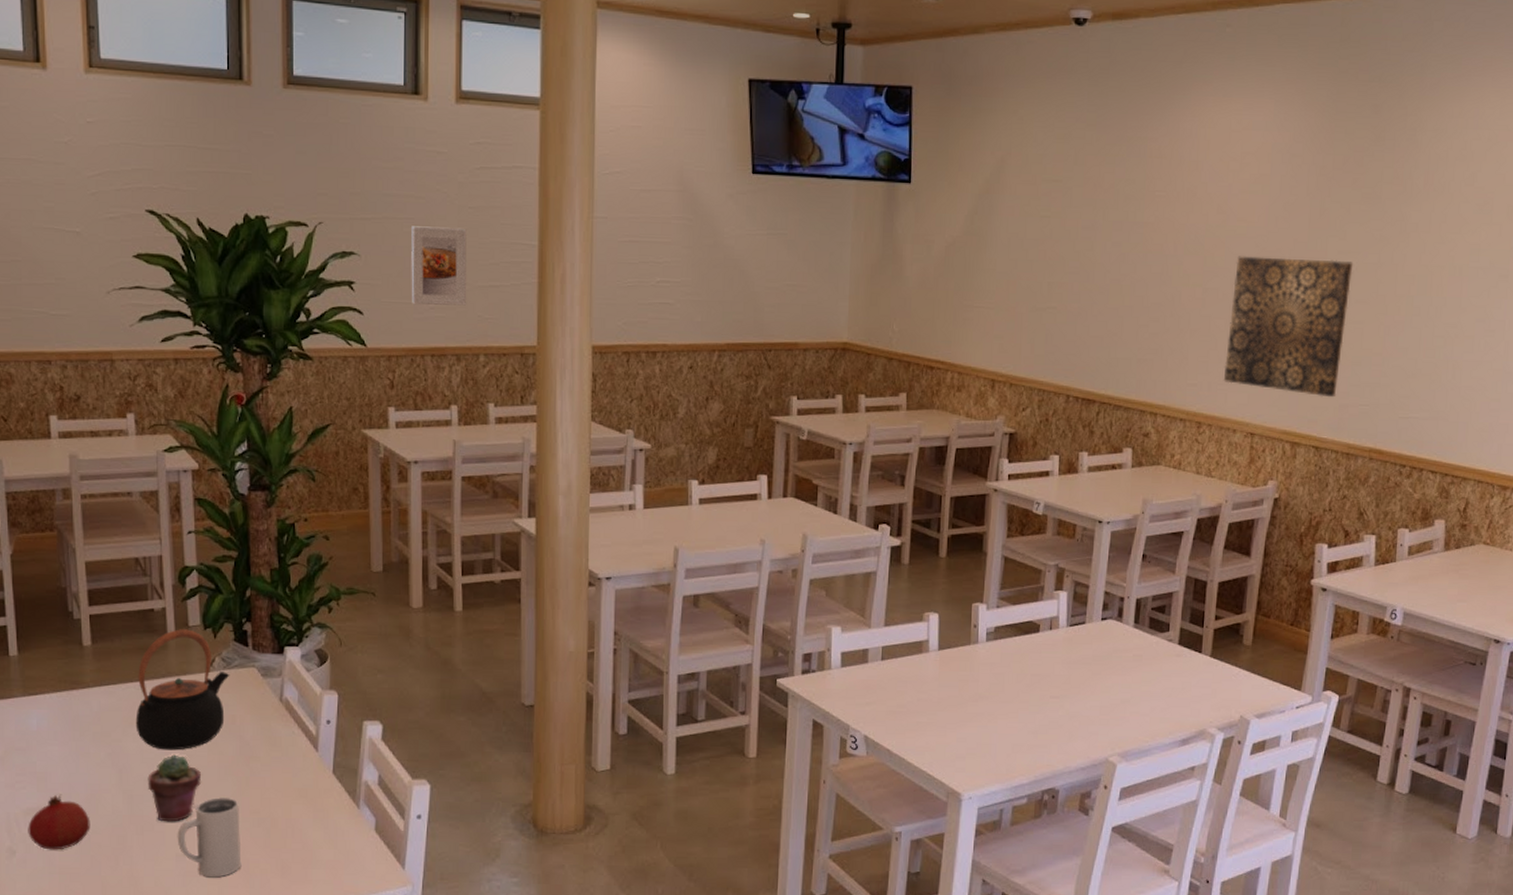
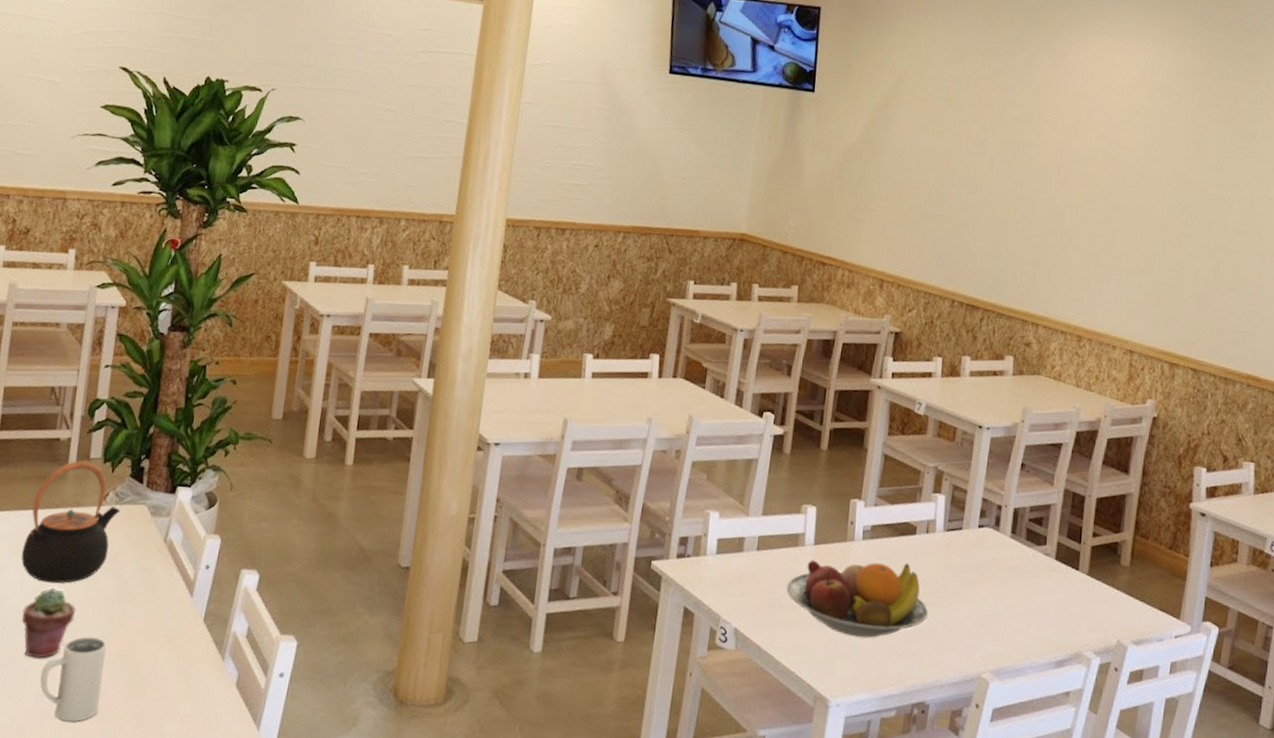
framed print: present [411,226,467,306] -> none [346,98,404,173]
fruit bowl: none [913,660,1054,733] -> present [786,560,928,638]
wall art: present [1223,256,1354,398] -> none [1103,181,1230,322]

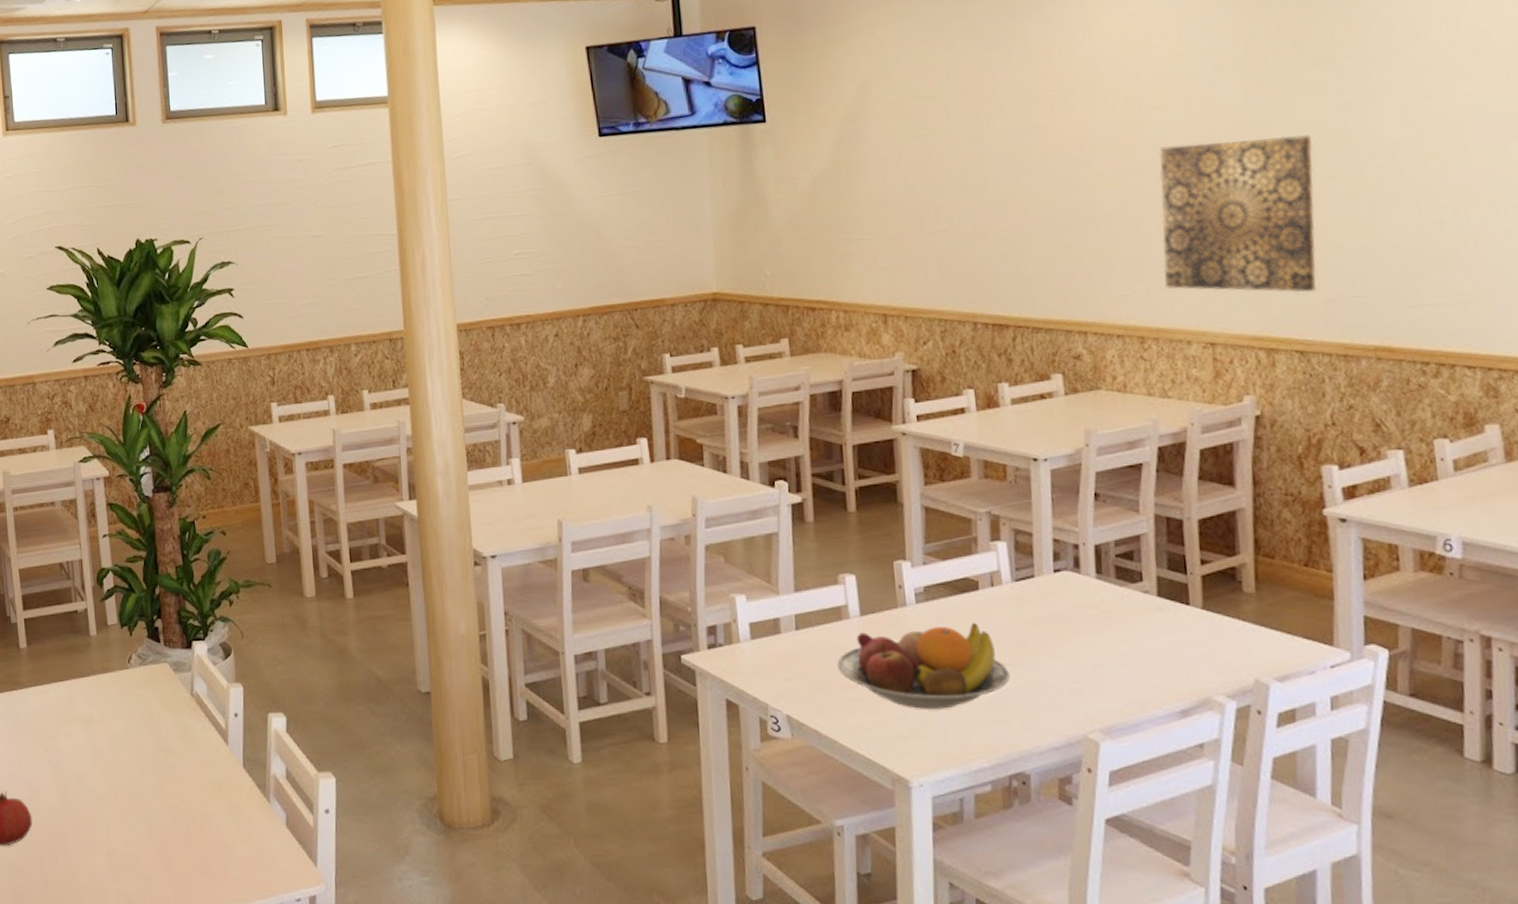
teapot: present [21,460,121,584] -> none [66,628,146,747]
potted succulent: present [21,587,75,659] -> none [79,751,126,818]
mug: present [40,636,107,722] -> none [107,792,165,874]
wall art: none [1103,181,1230,322] -> present [1158,135,1318,293]

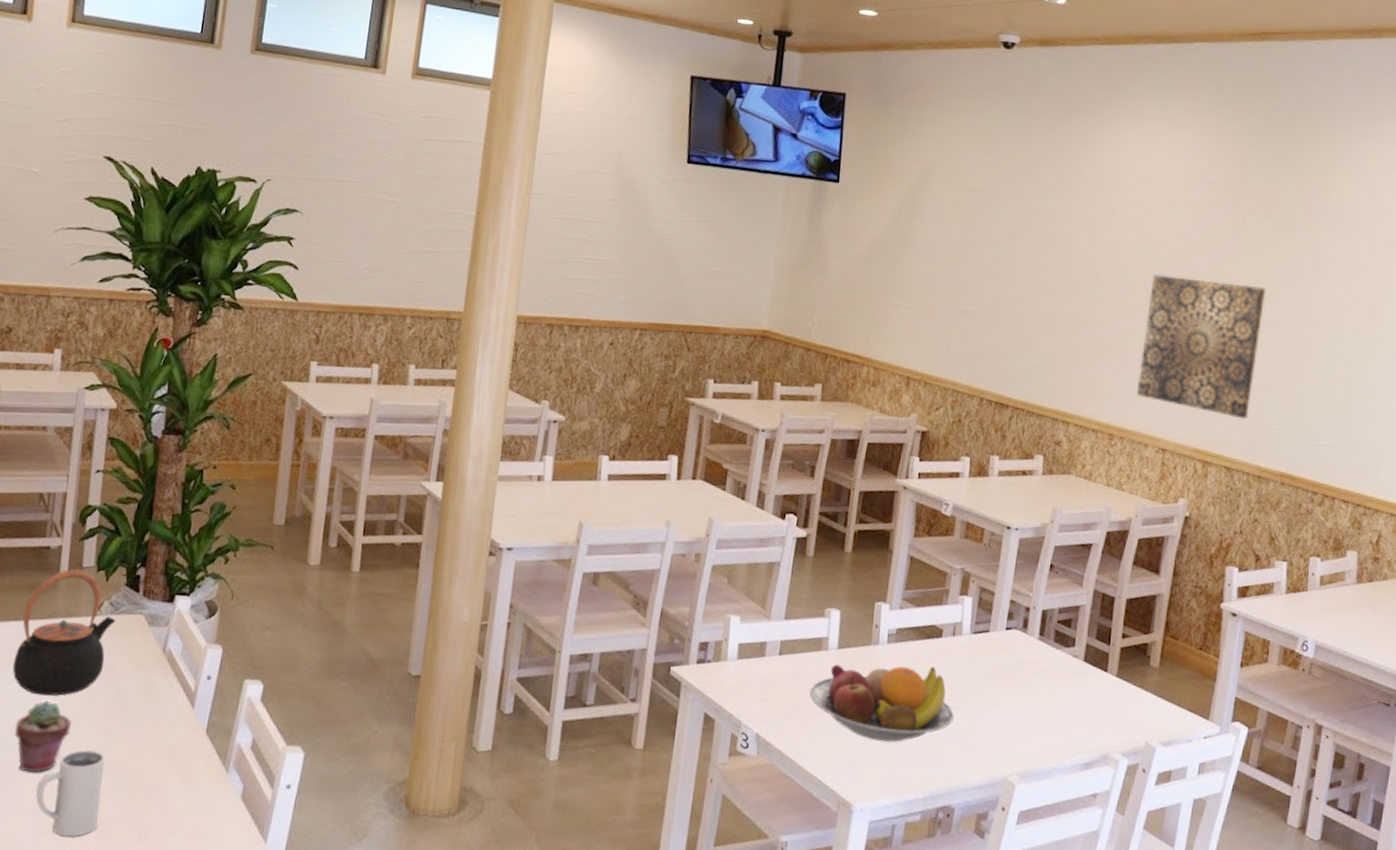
teapot: none [66,628,146,747] -> present [12,569,116,696]
potted succulent: none [79,751,126,818] -> present [14,700,71,773]
mug: none [107,792,165,874] -> present [35,749,106,837]

